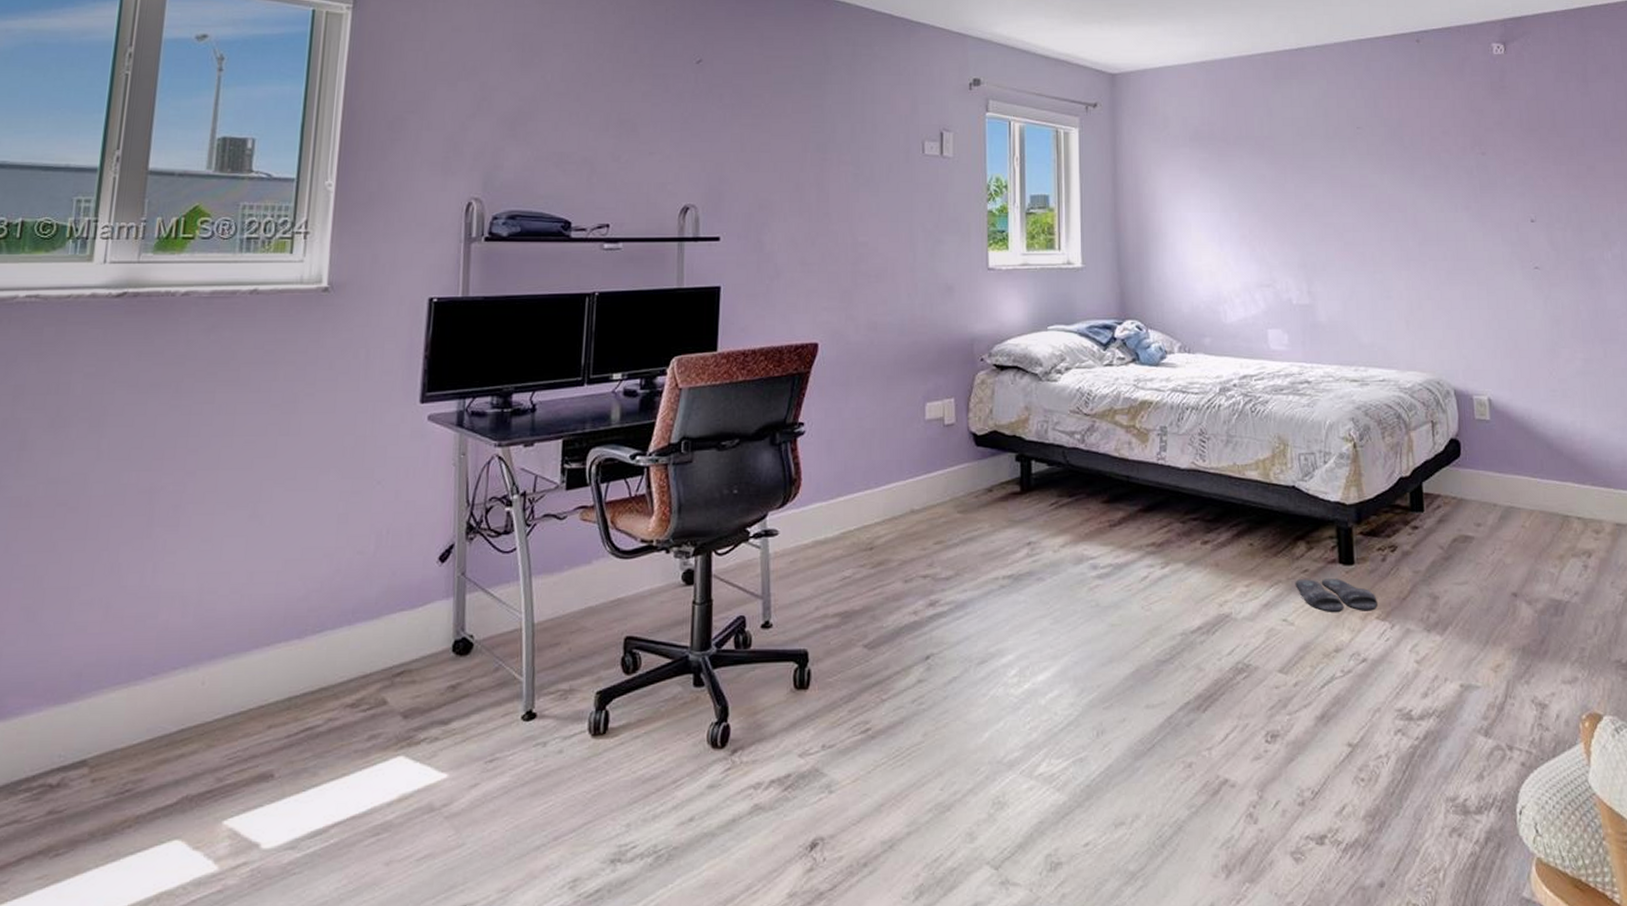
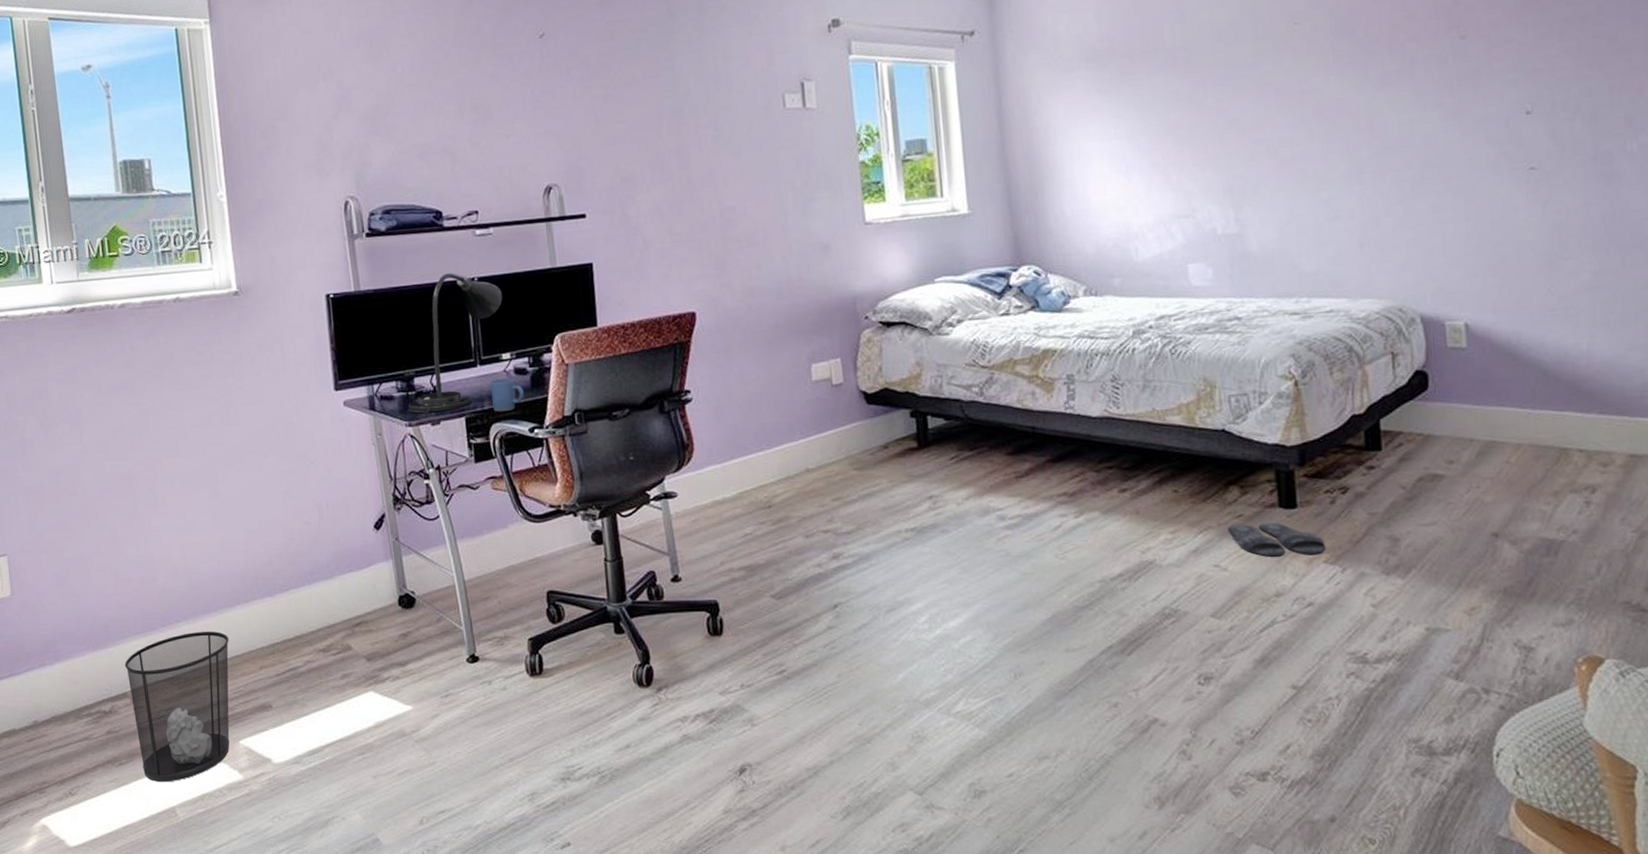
waste bin: none [86,680,236,878] -> present [124,631,230,782]
desk lamp: none [500,286,622,434] -> present [408,273,503,414]
mug: none [594,399,630,436] -> present [489,378,524,412]

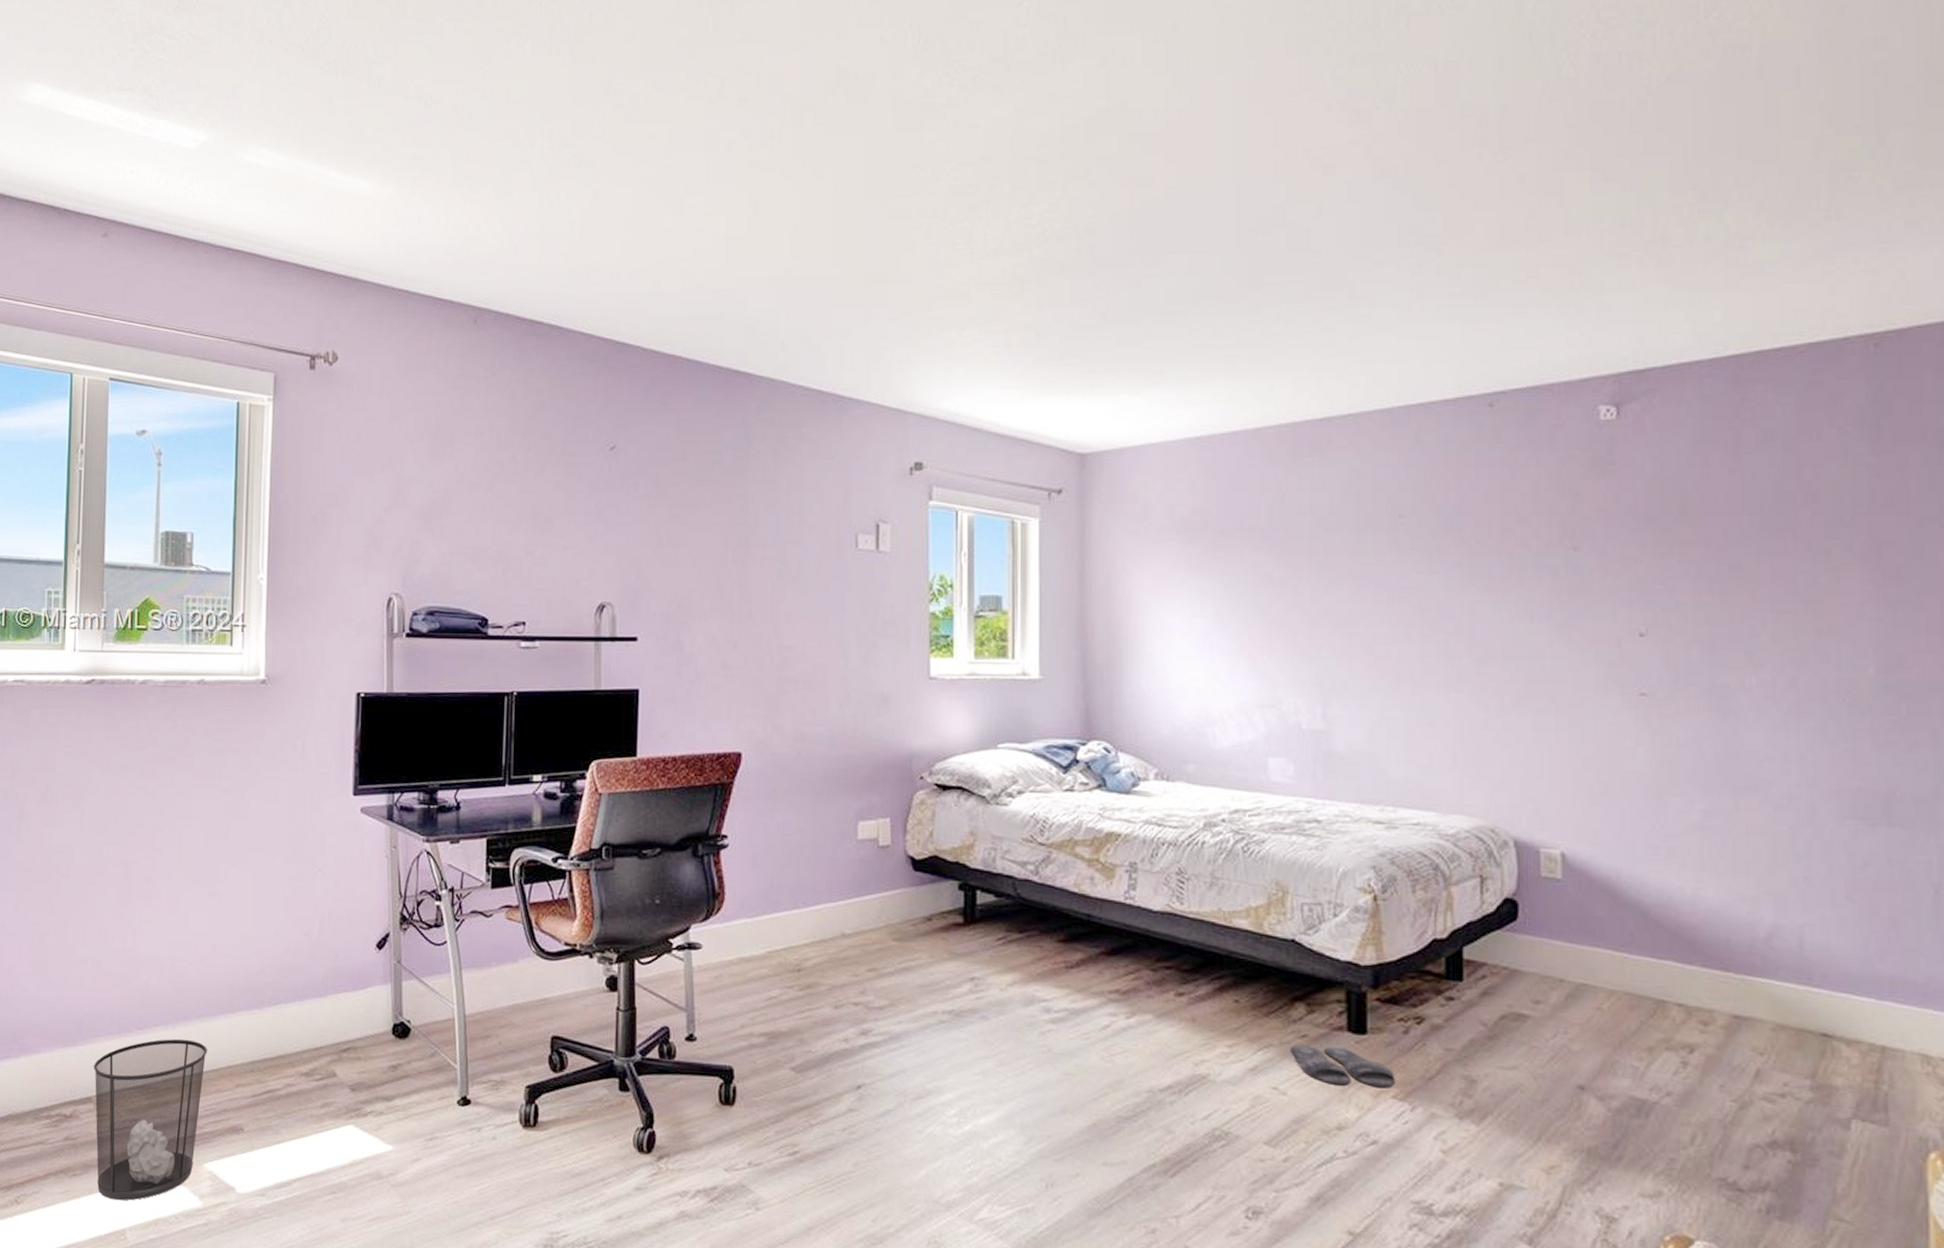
desk lamp: present [408,273,503,414] -> none [427,684,540,831]
mug: present [489,378,524,412] -> none [516,801,551,838]

